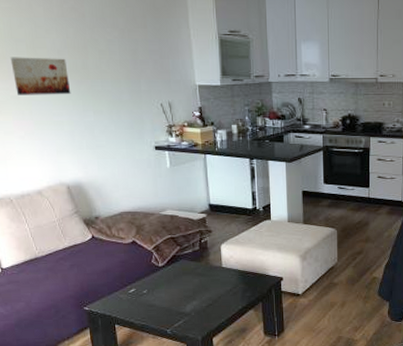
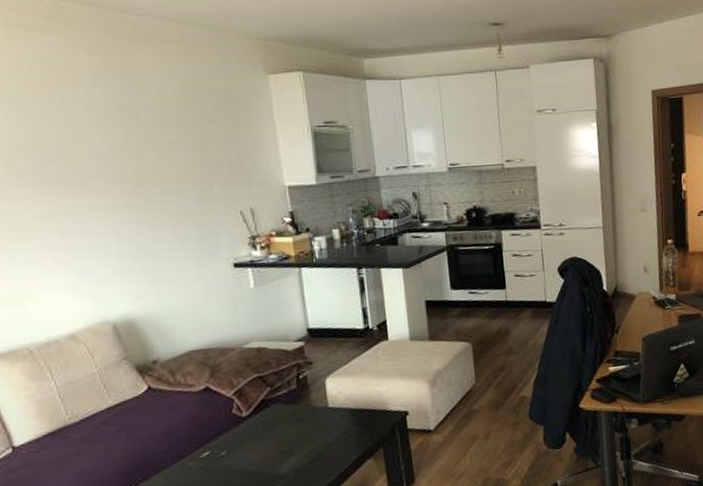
wall art: present [10,57,71,95] -> none [35,165,120,215]

